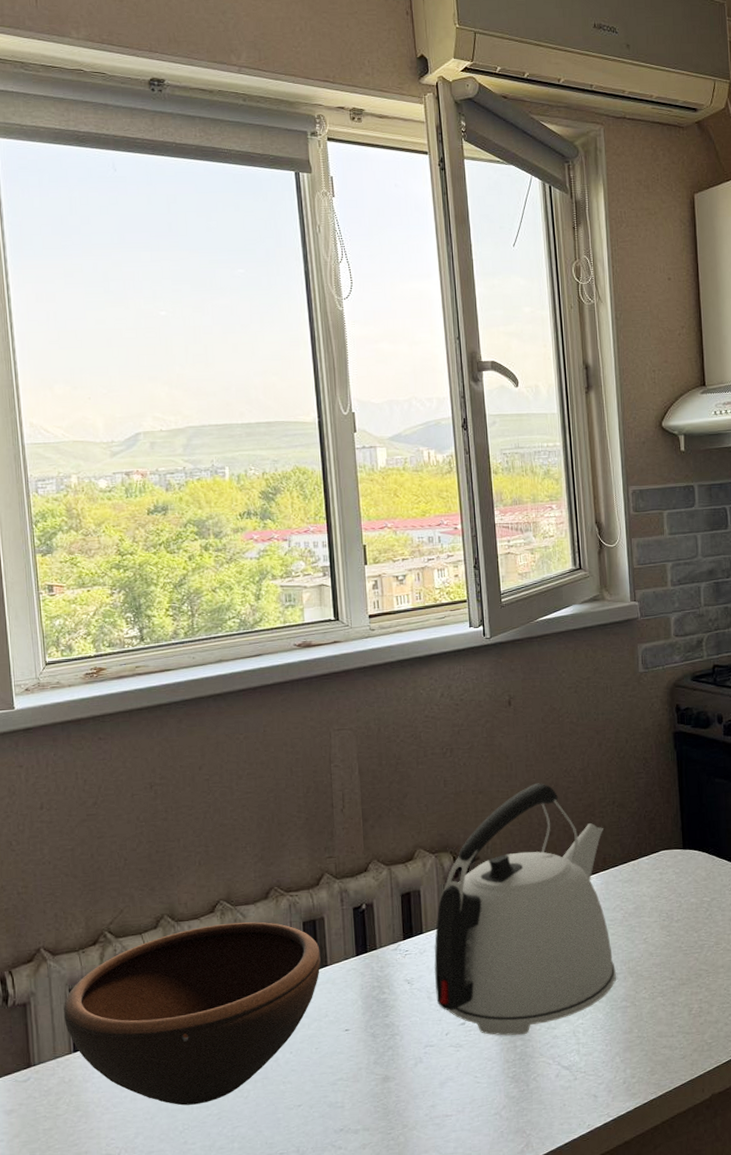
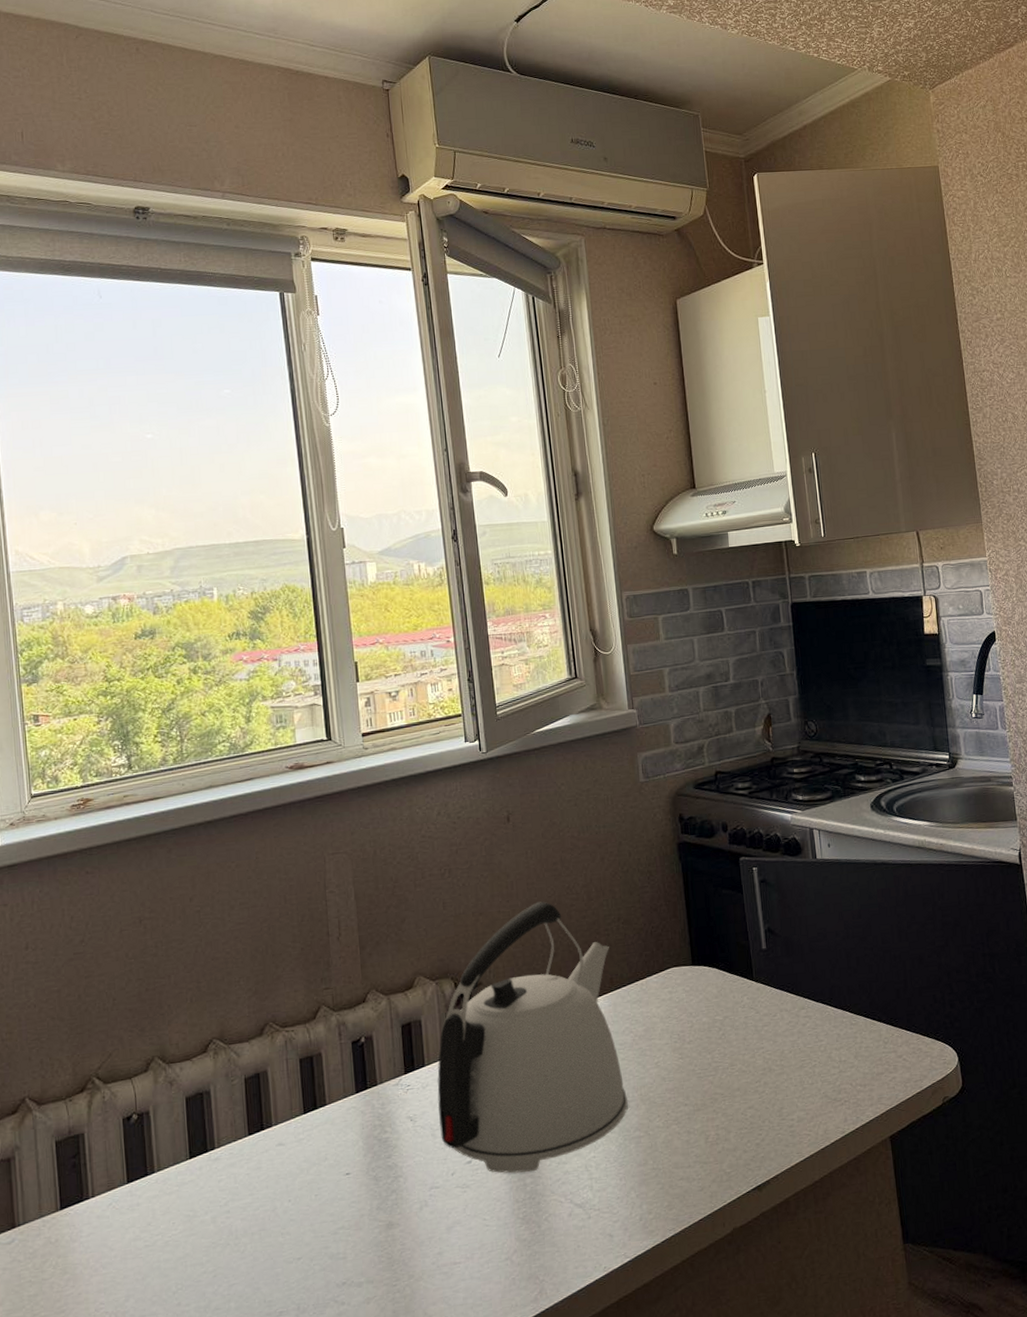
bowl: present [63,921,321,1106] -> none [49,1060,319,1264]

